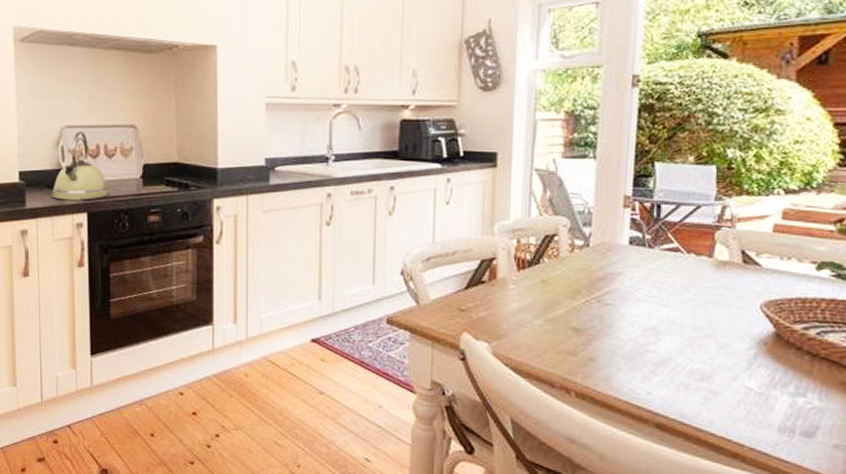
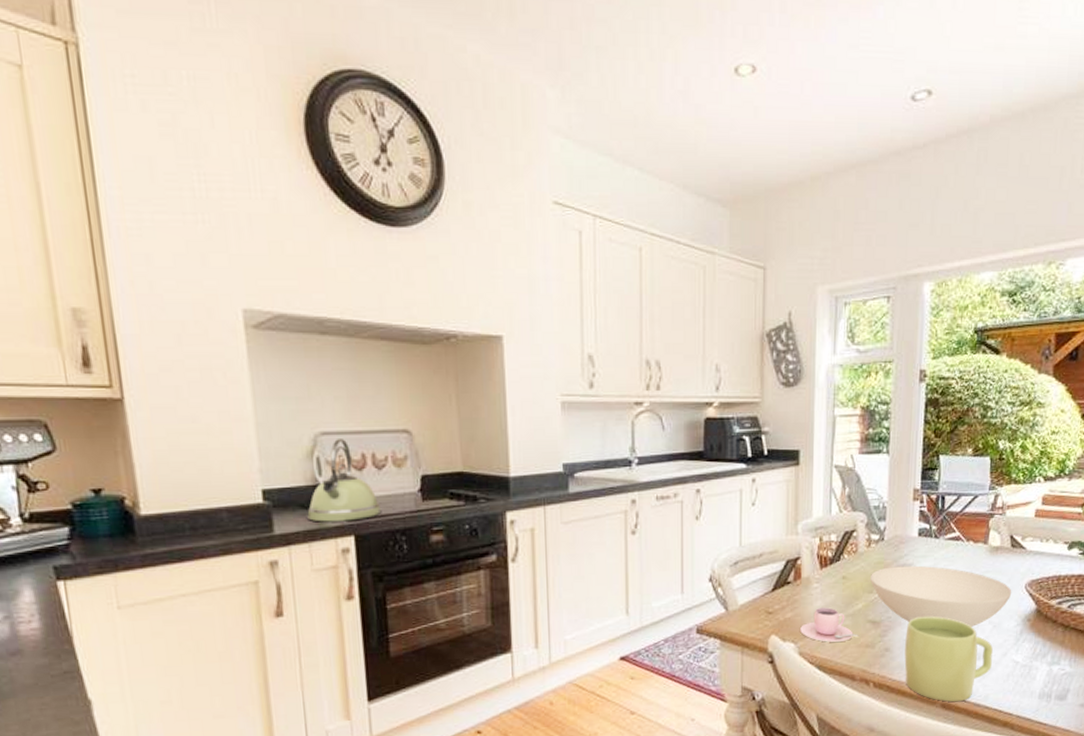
teacup: none [495,310,560,346] -> present [800,607,860,642]
bowl: none [573,274,744,345] -> present [870,565,1012,627]
mug: none [611,328,719,424] -> present [904,616,993,702]

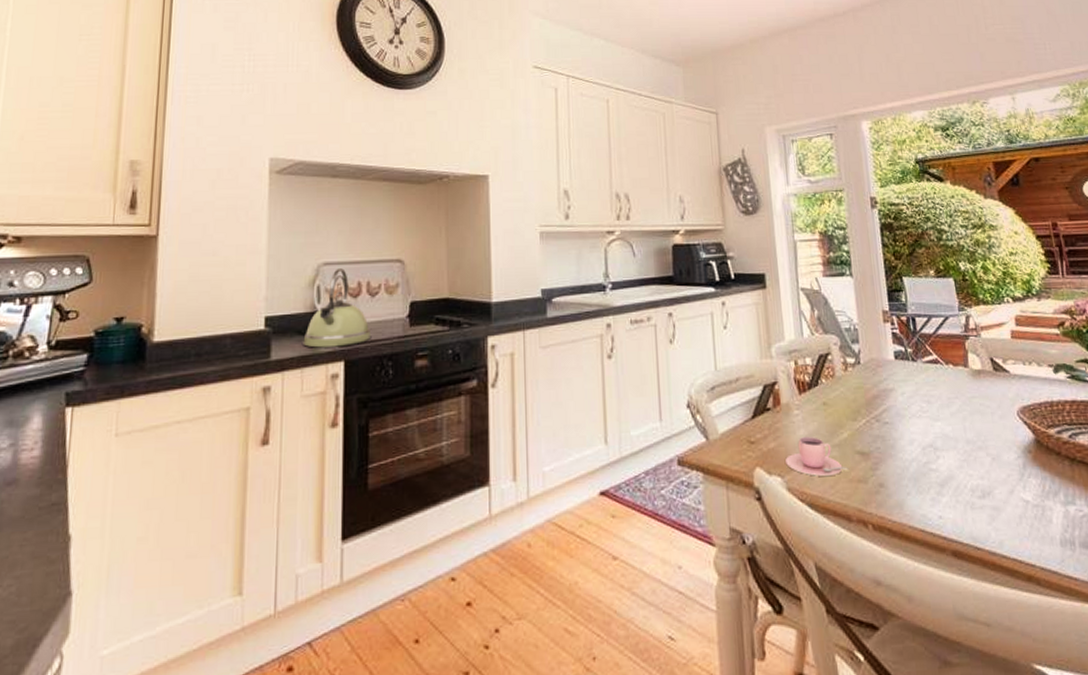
bowl: present [870,565,1012,627] -> none [852,390,1005,459]
mug: present [904,616,993,702] -> none [899,446,1000,550]

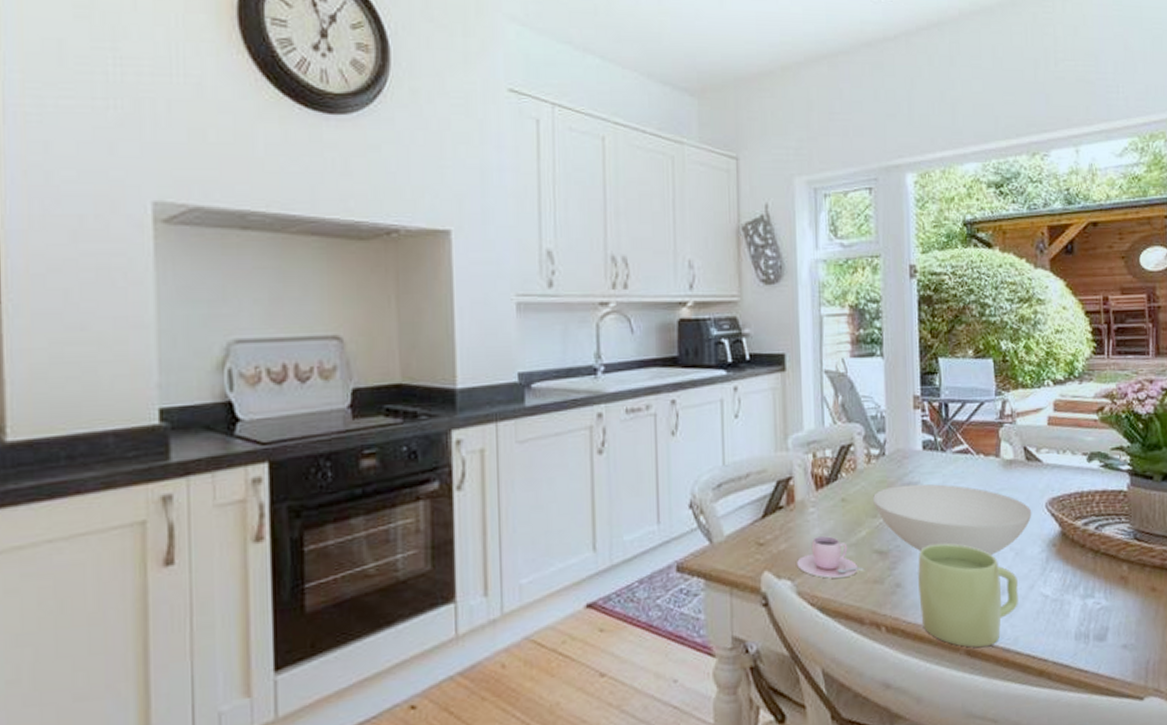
kettle: present [303,268,372,349] -> none [212,347,303,448]
bowl: none [852,390,1005,459] -> present [873,483,1032,555]
mug: none [899,446,1000,550] -> present [918,543,1018,648]

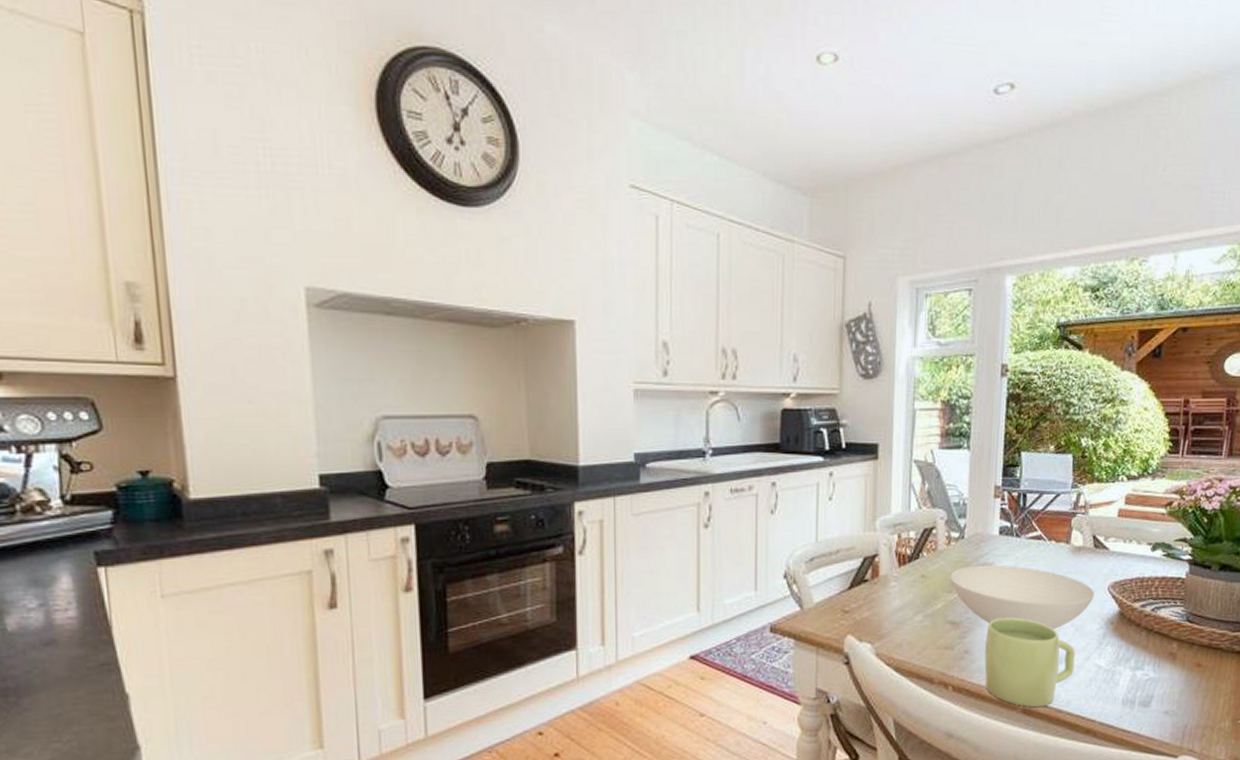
teacup: present [797,536,866,578] -> none [877,607,939,643]

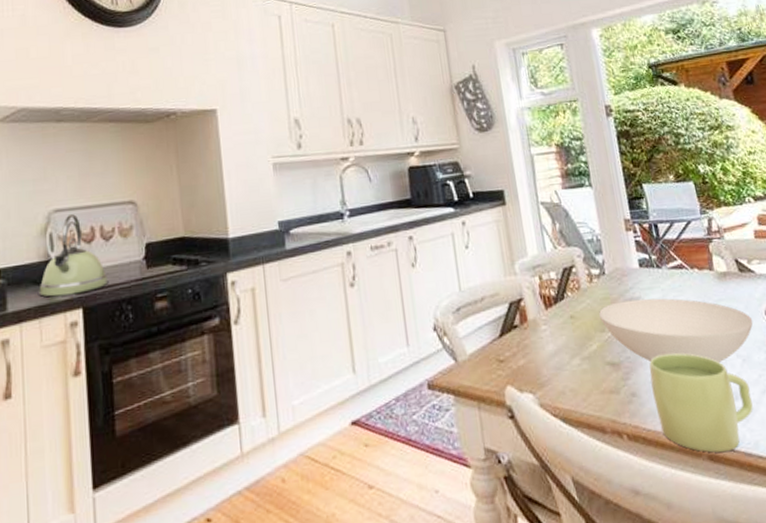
kettle: none [365,423,445,511] -> present [39,214,109,298]

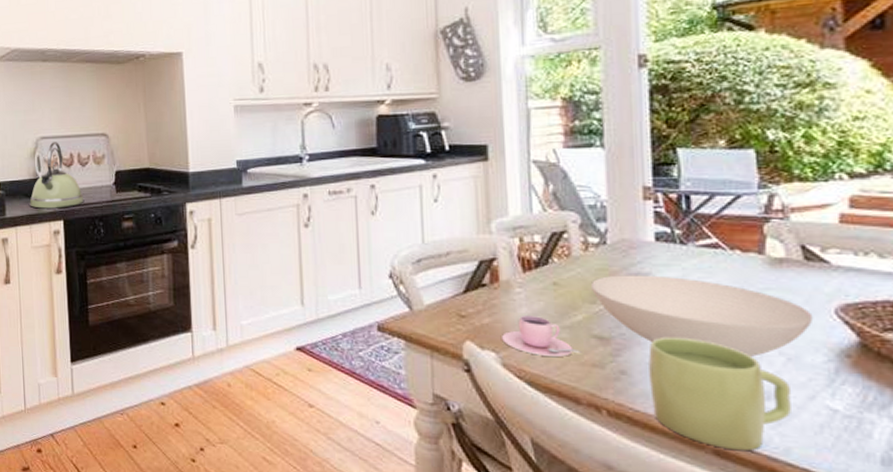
teacup: none [536,351,601,390] -> present [502,316,582,357]

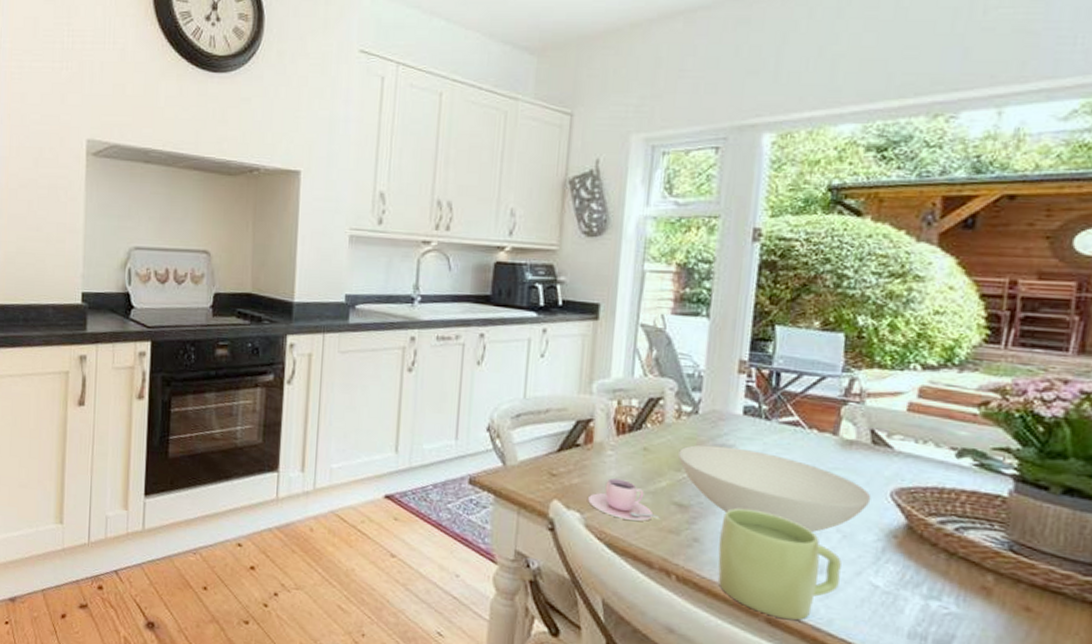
kettle: present [29,142,85,210] -> none [115,254,177,329]

